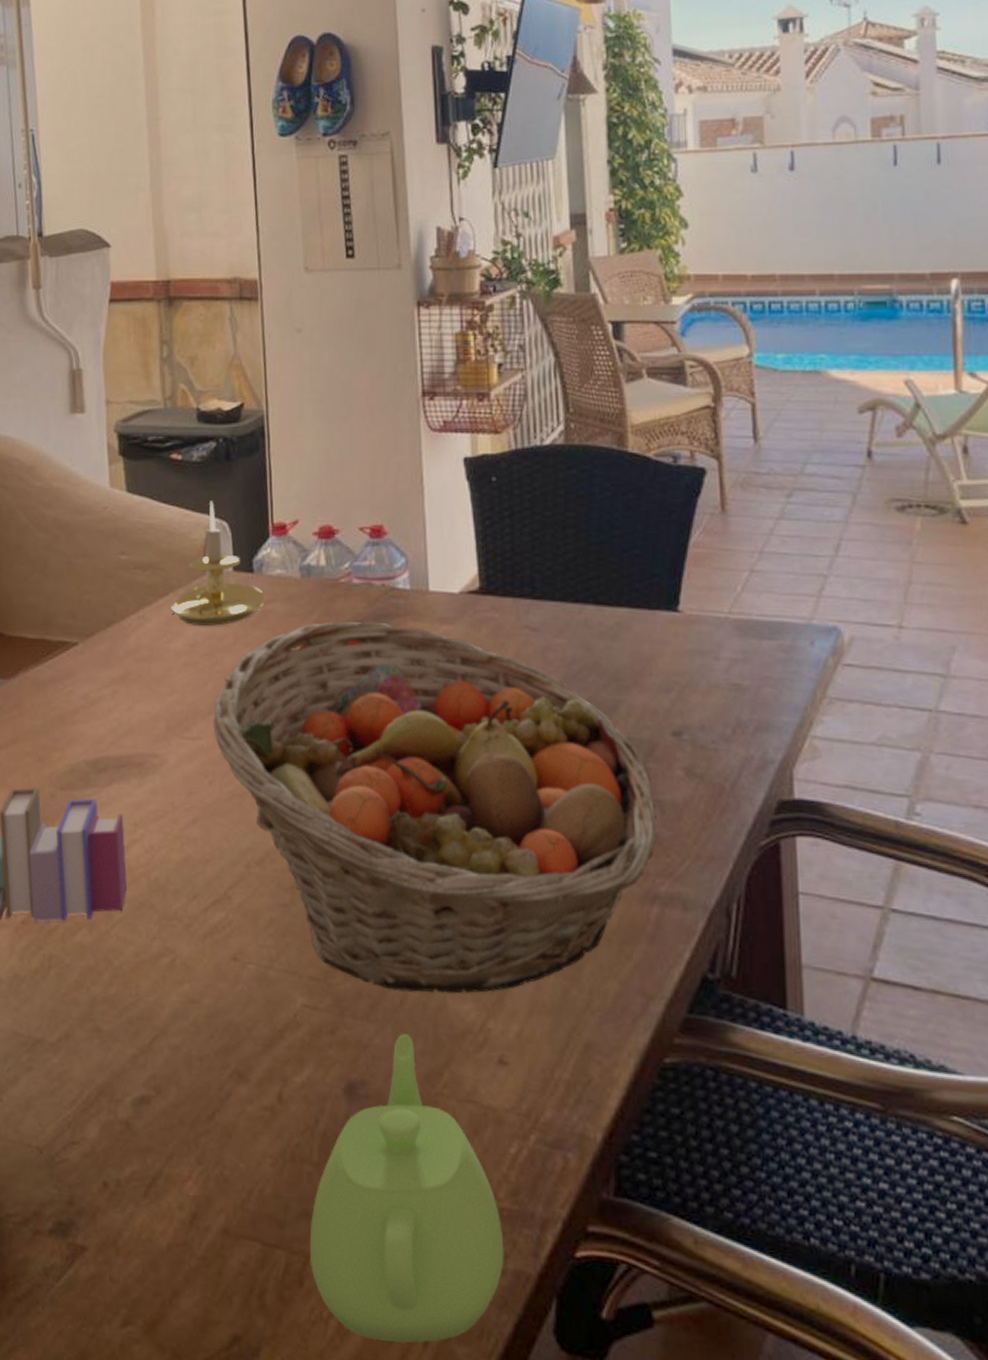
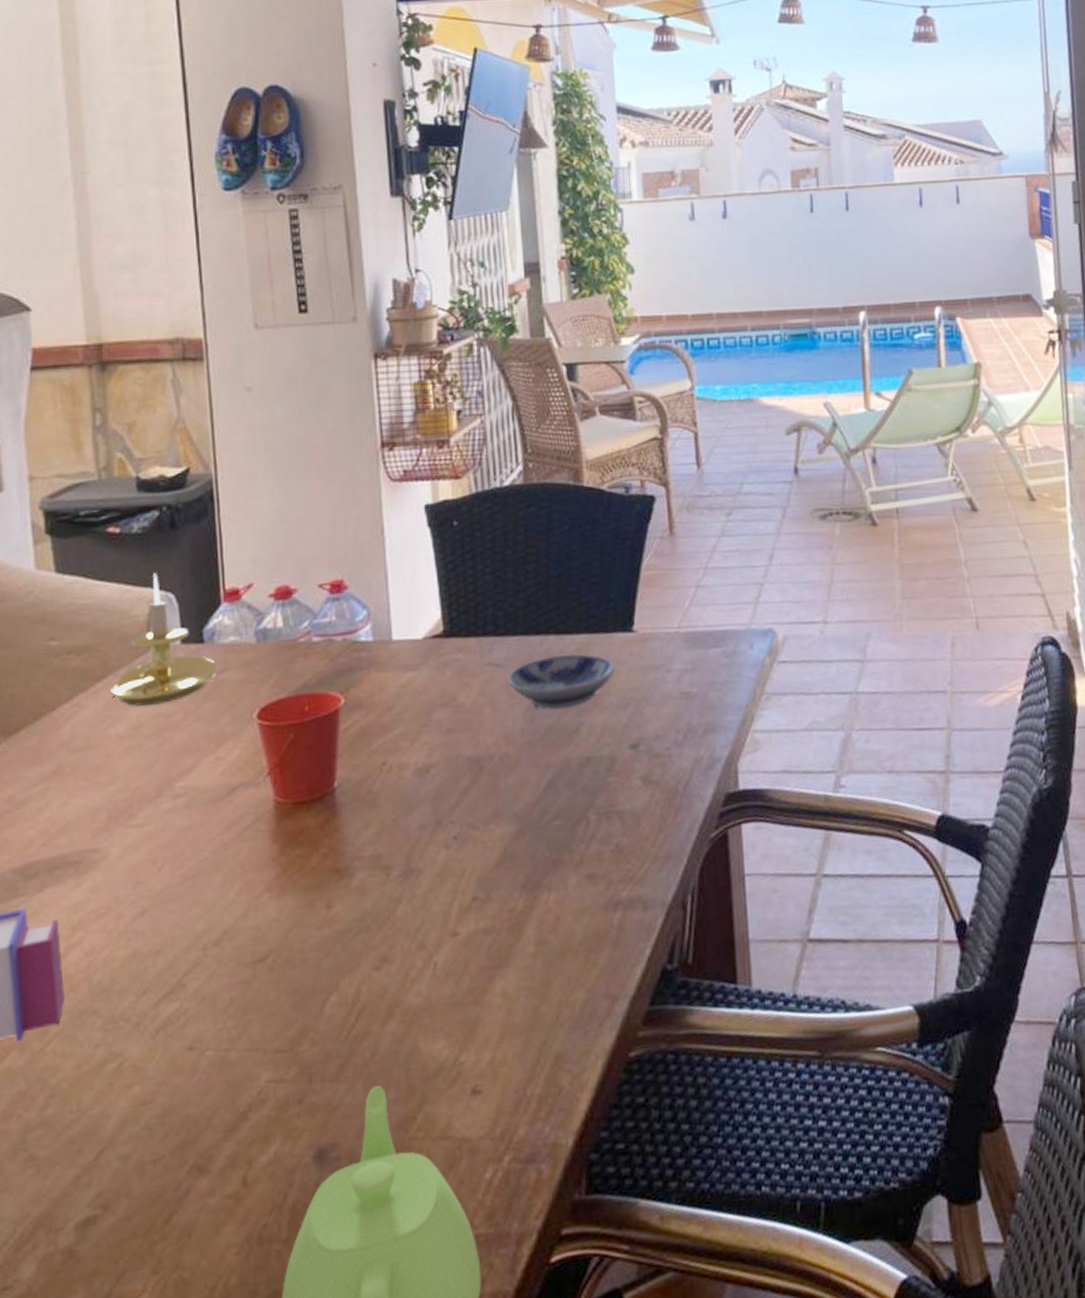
fruit basket: present [212,621,657,994] -> none [160,678,618,1045]
bowl: none [544,626,658,684] -> present [508,654,615,710]

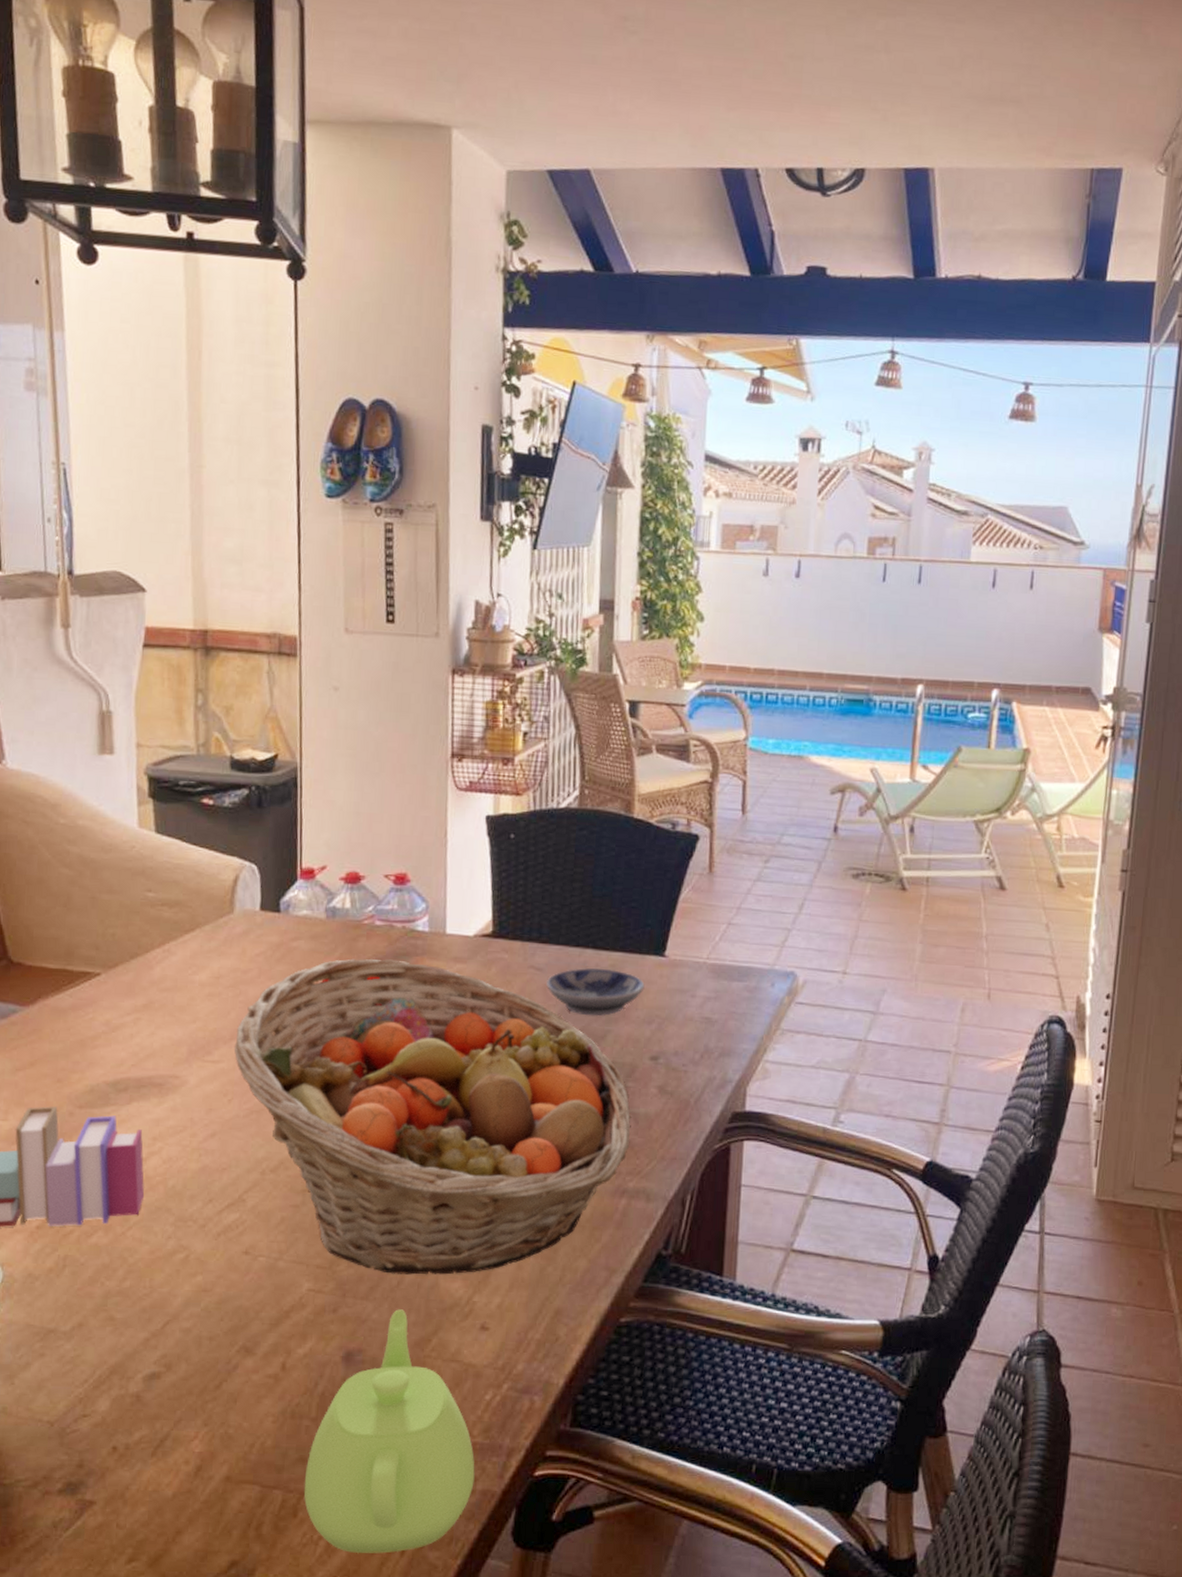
candle holder: present [109,573,216,706] -> none [195,844,289,960]
fruit basket: none [160,678,618,1045] -> present [233,958,632,1275]

